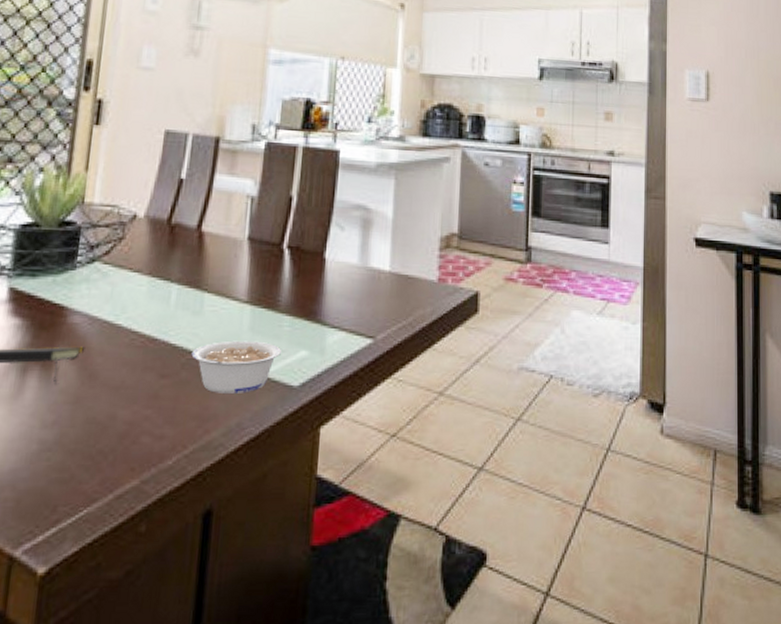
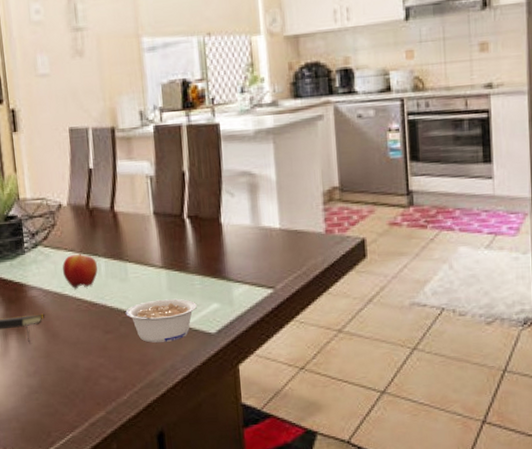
apple: none [120,276,168,320] -> present [62,253,98,290]

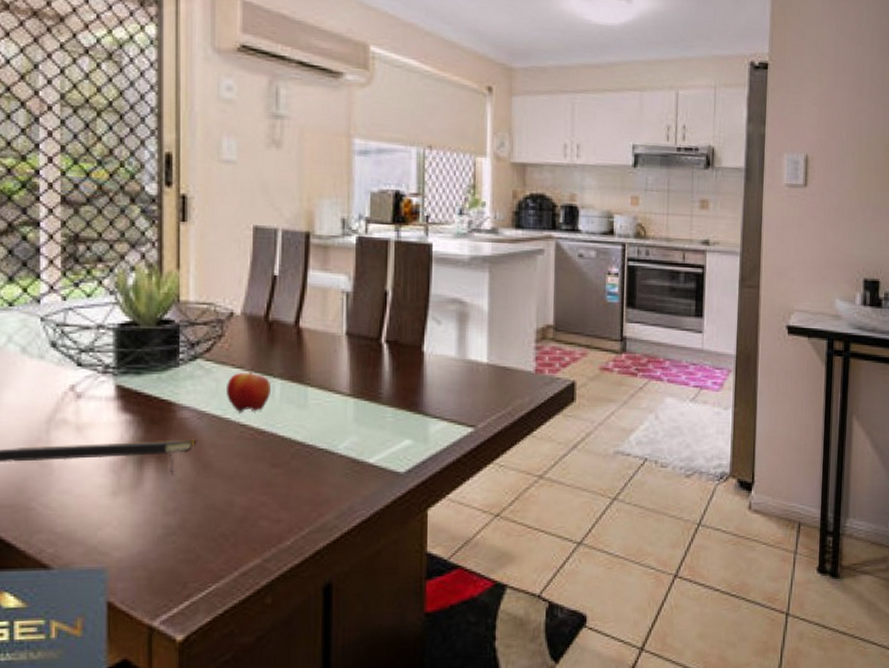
legume: present [125,298,197,343] -> none [300,431,386,480]

